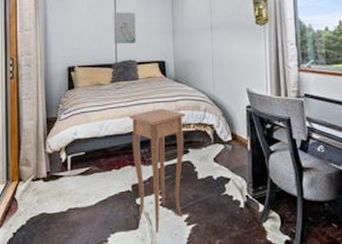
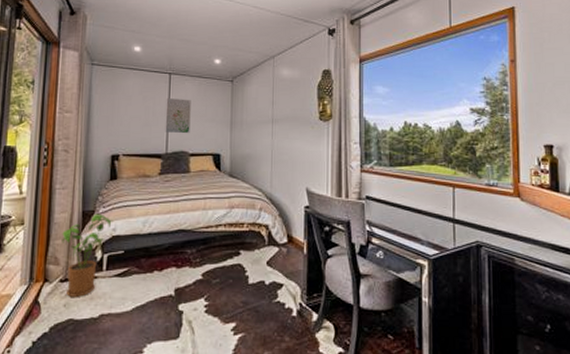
house plant: none [31,120,74,194] -> present [61,213,113,297]
side table: present [129,108,186,232] -> none [176,205,239,342]

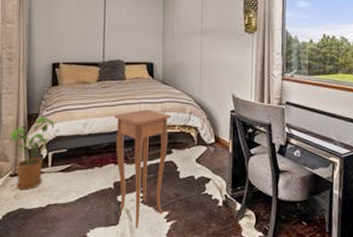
wall art: present [165,98,191,133] -> none [101,11,126,43]
side table: none [176,205,239,342] -> present [114,109,171,228]

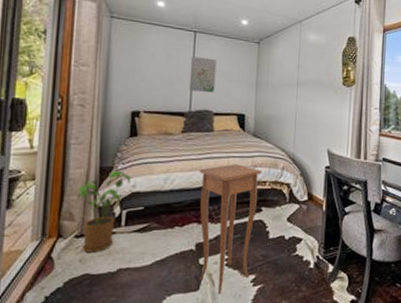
wall art: none [101,11,126,43] -> present [189,57,217,92]

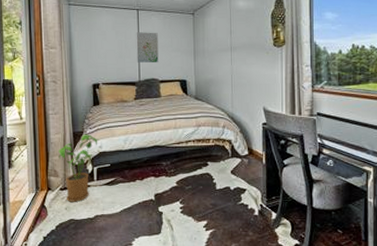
side table: present [199,164,262,294] -> none [151,124,206,237]

